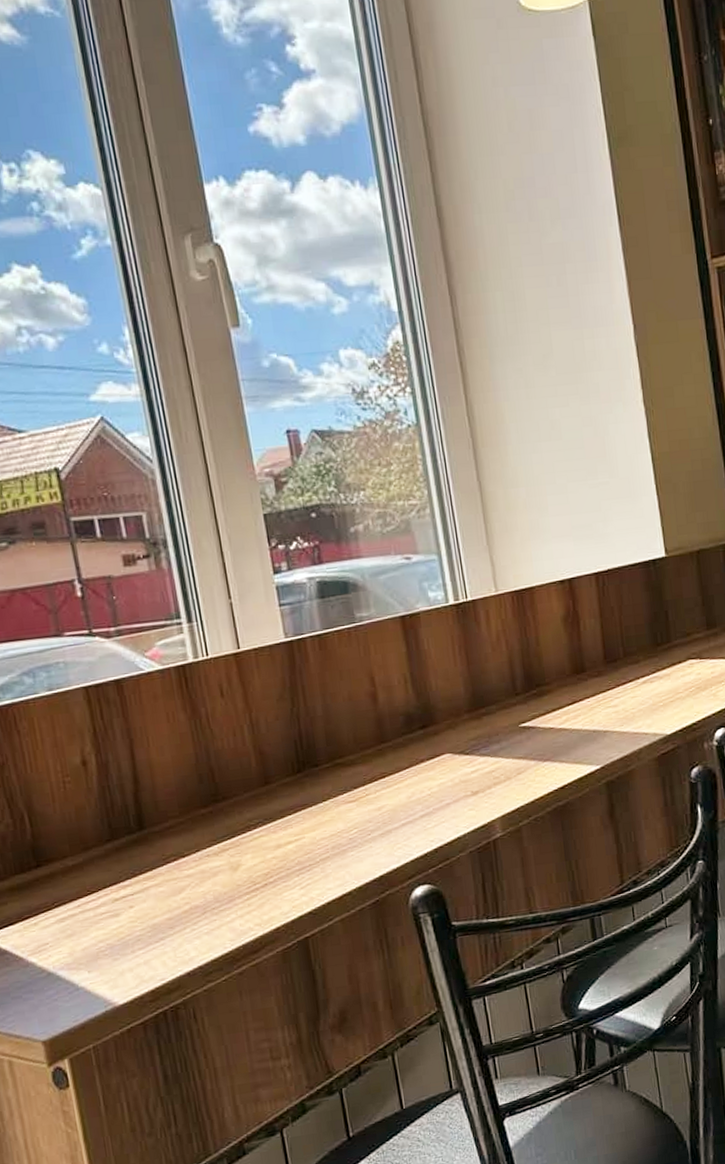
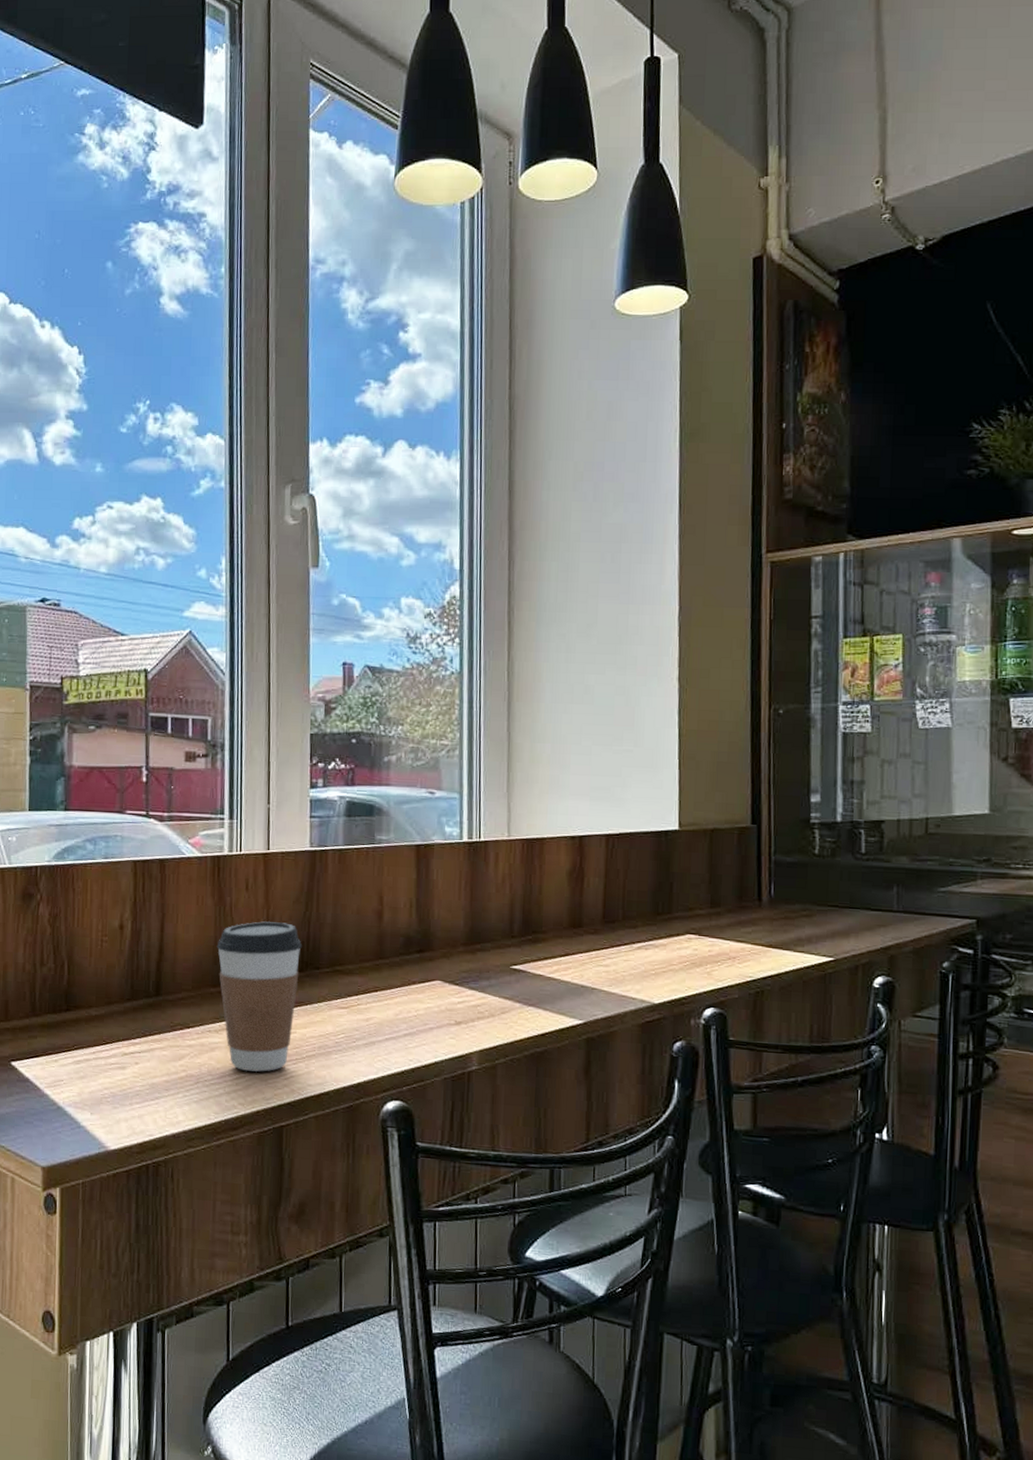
coffee cup: none [199,724,301,890] -> present [216,921,302,1072]

